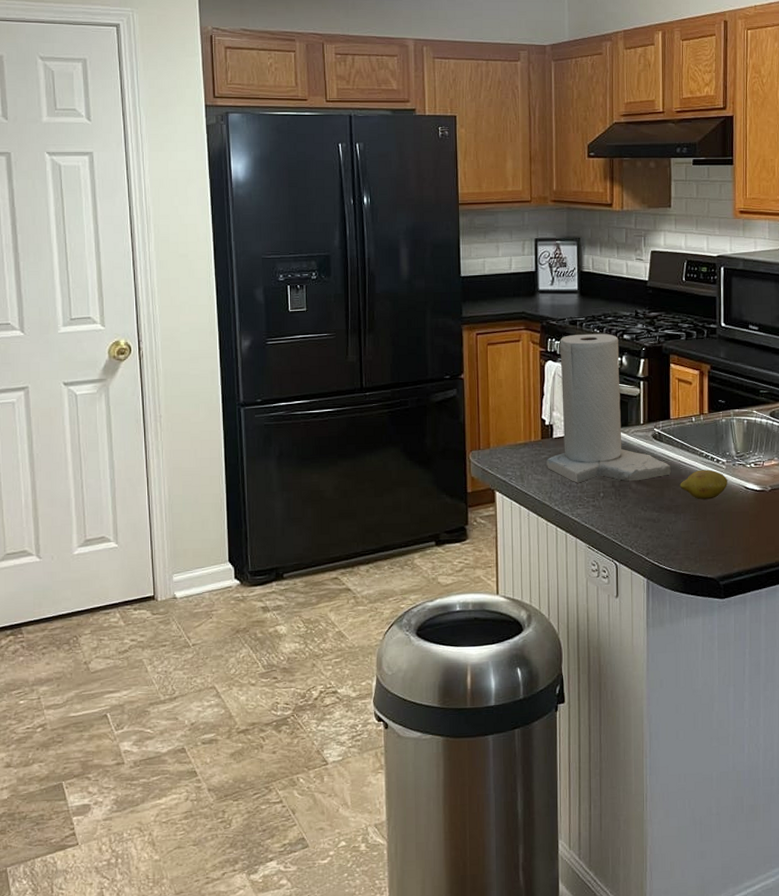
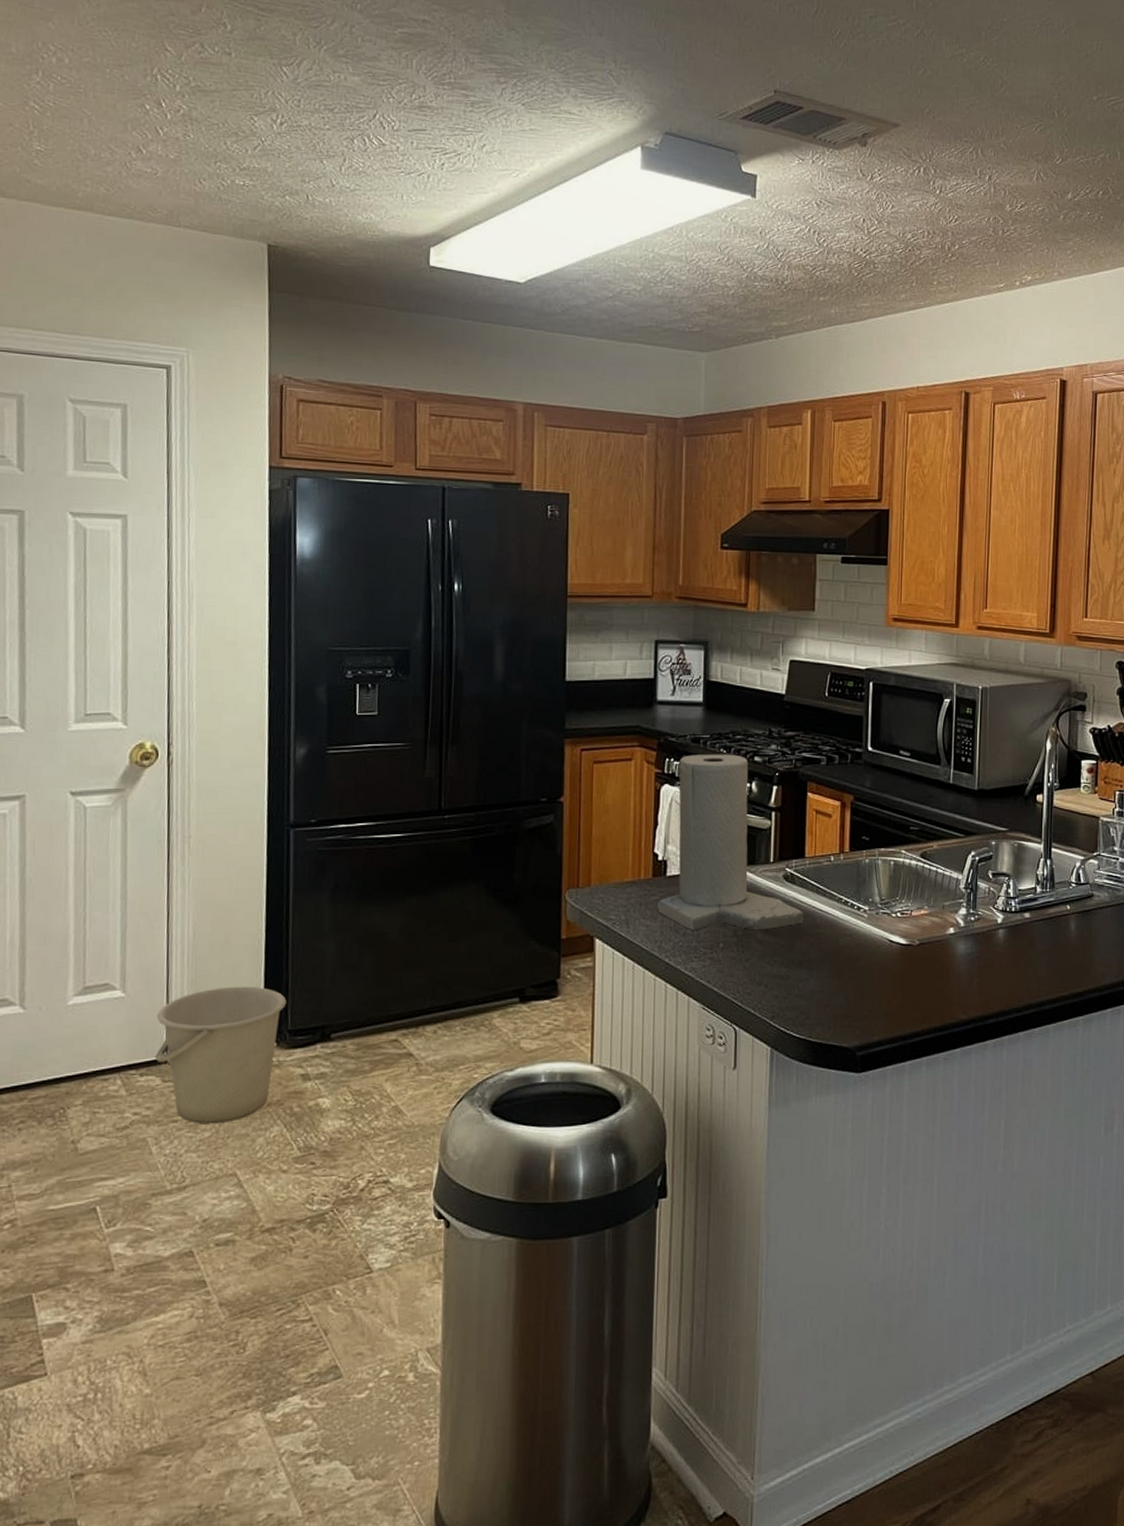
bucket: none [144,536,247,648] -> present [154,986,287,1124]
fruit: present [680,469,727,500] -> none [813,918,869,954]

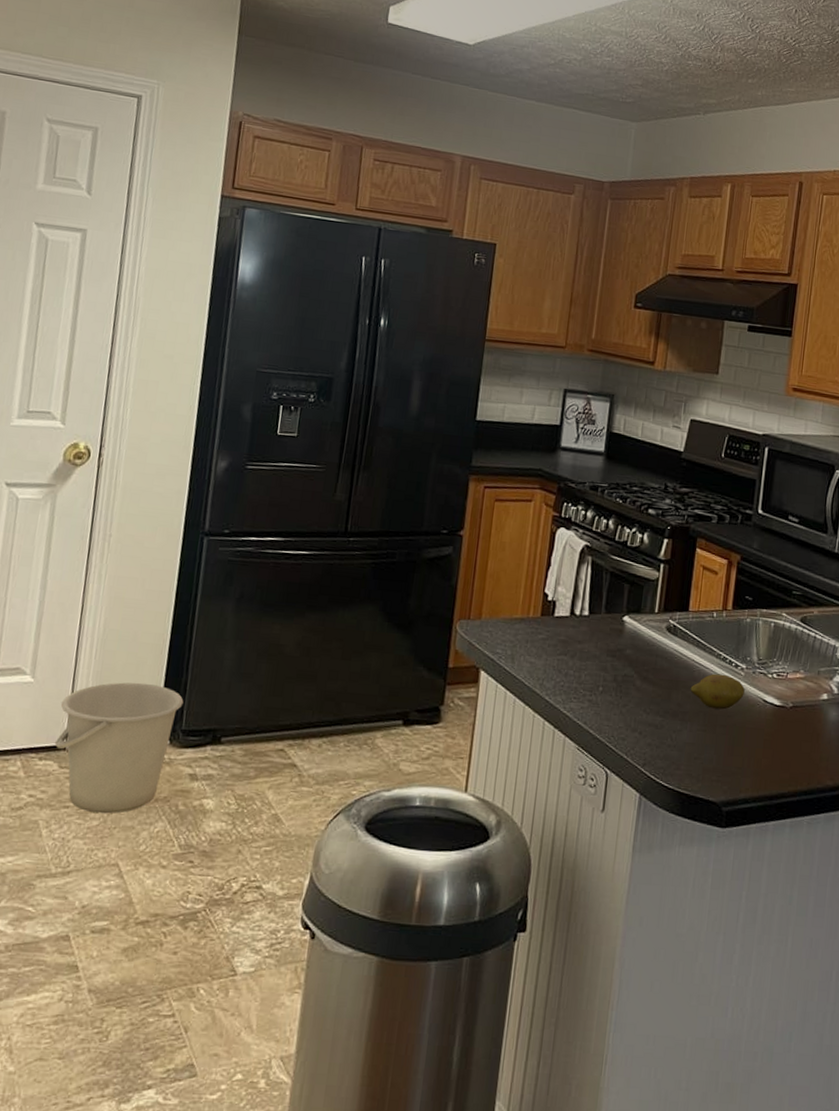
paper towel: present [657,754,804,931] -> none [543,501,683,678]
fruit: none [813,918,869,954] -> present [690,673,745,710]

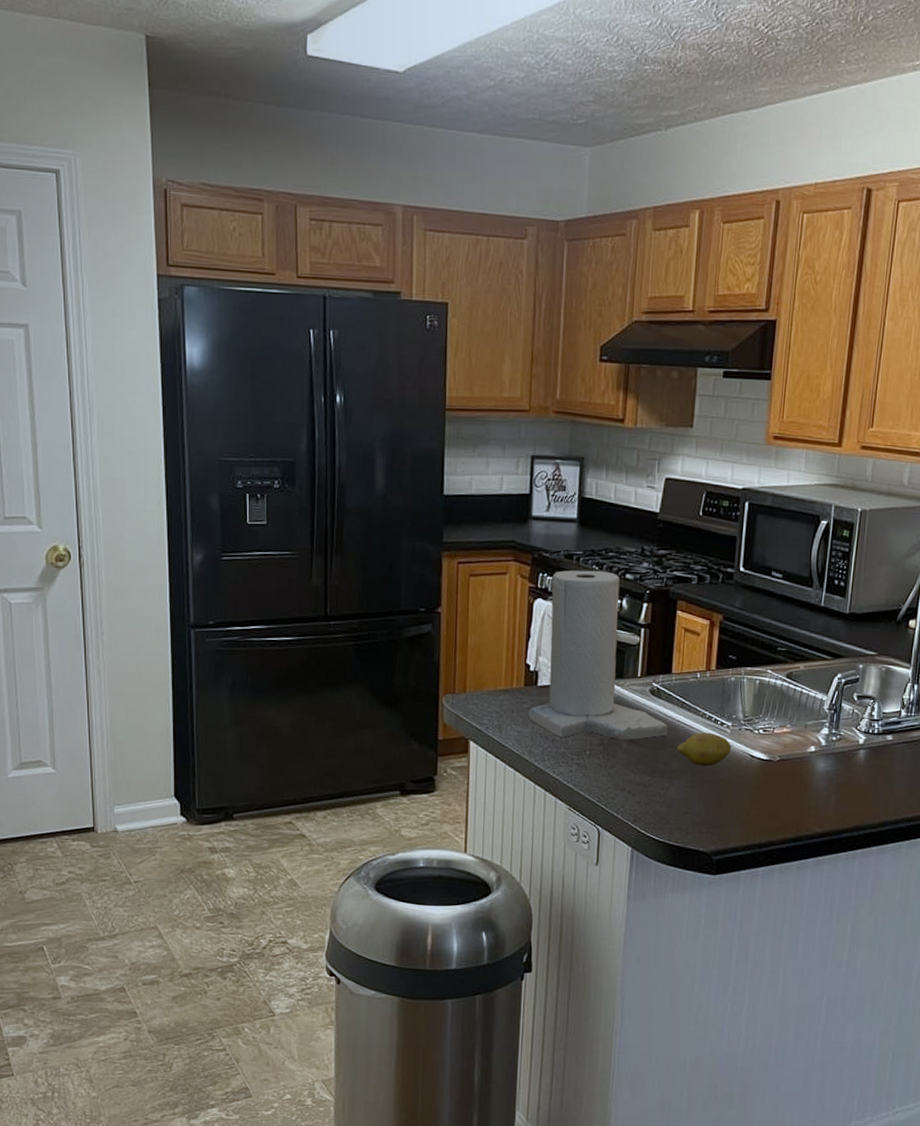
bucket: present [54,682,184,814] -> none [83,768,194,885]
paper towel: none [543,501,683,678] -> present [528,570,668,740]

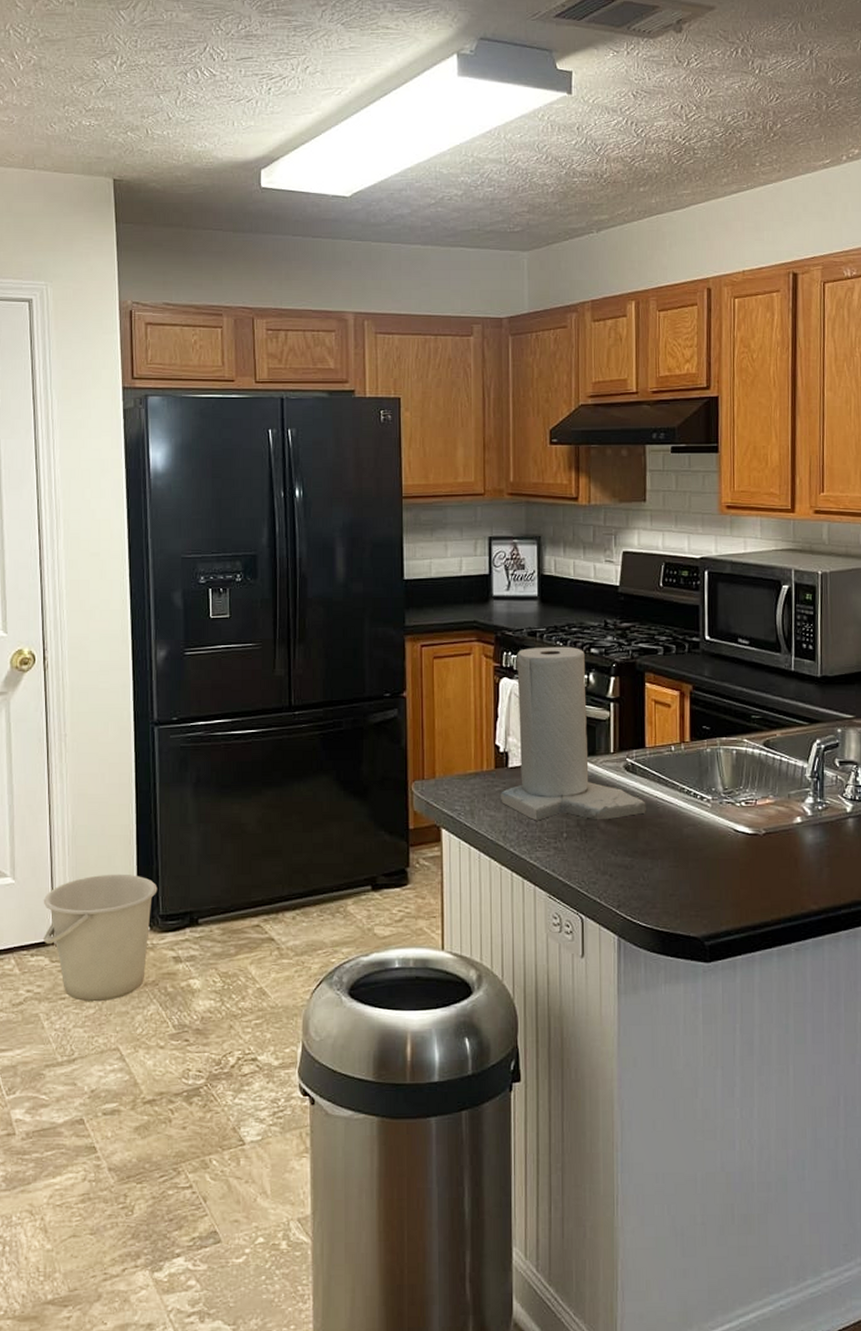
bucket: none [83,768,194,885] -> present [42,874,158,1002]
fruit: present [676,732,731,766] -> none [657,808,713,844]

